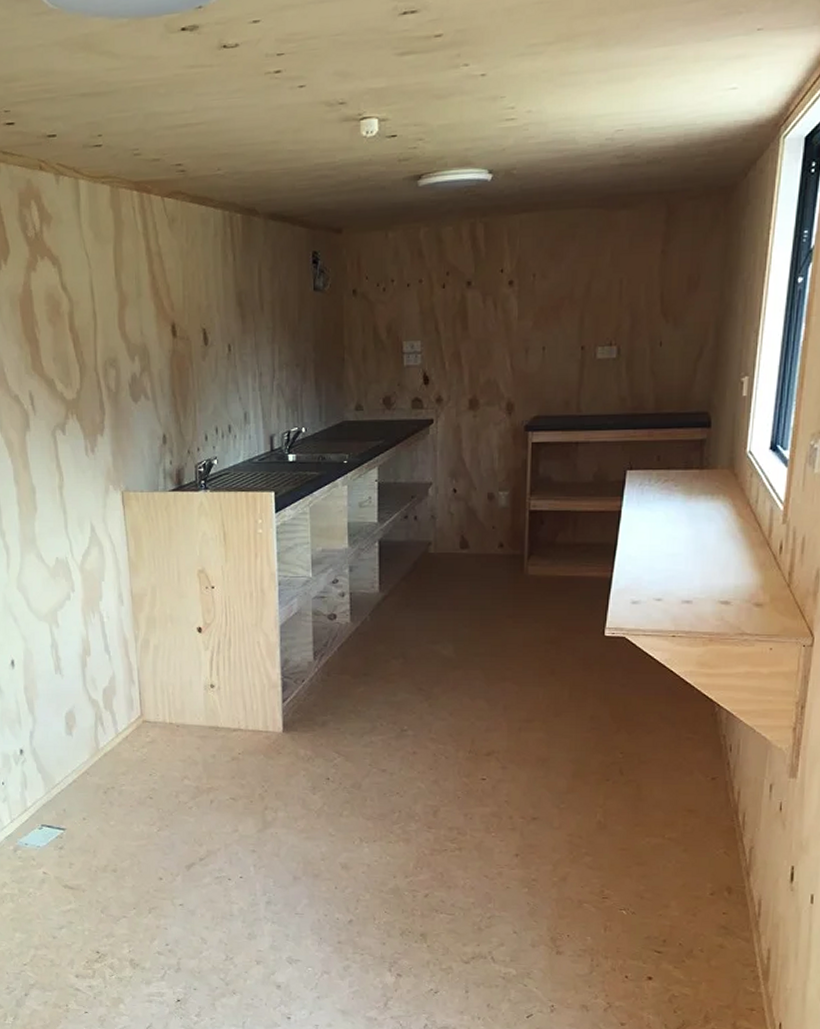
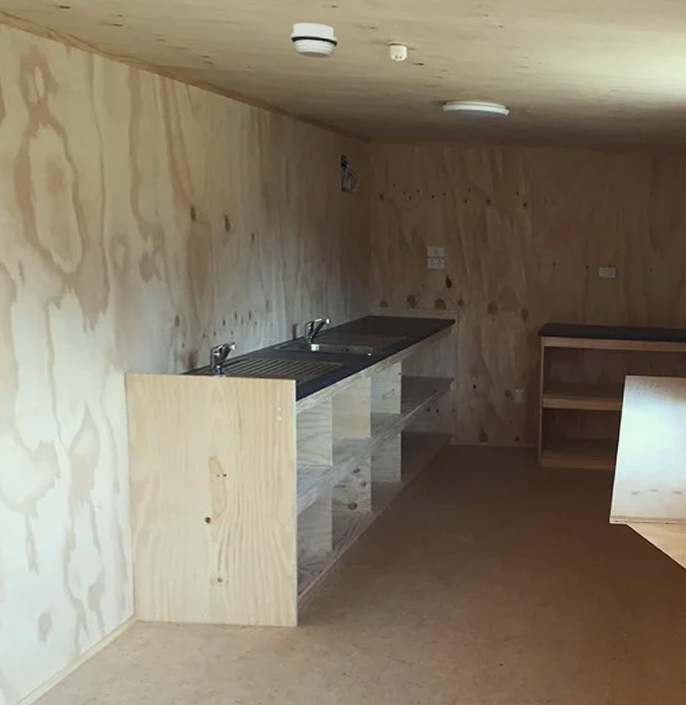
smoke detector: none [258,108,307,149] -> present [290,22,339,59]

